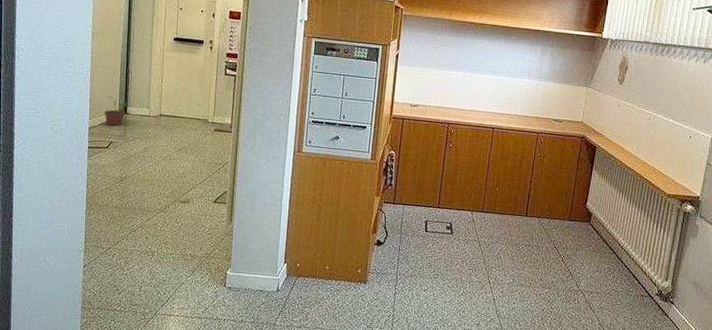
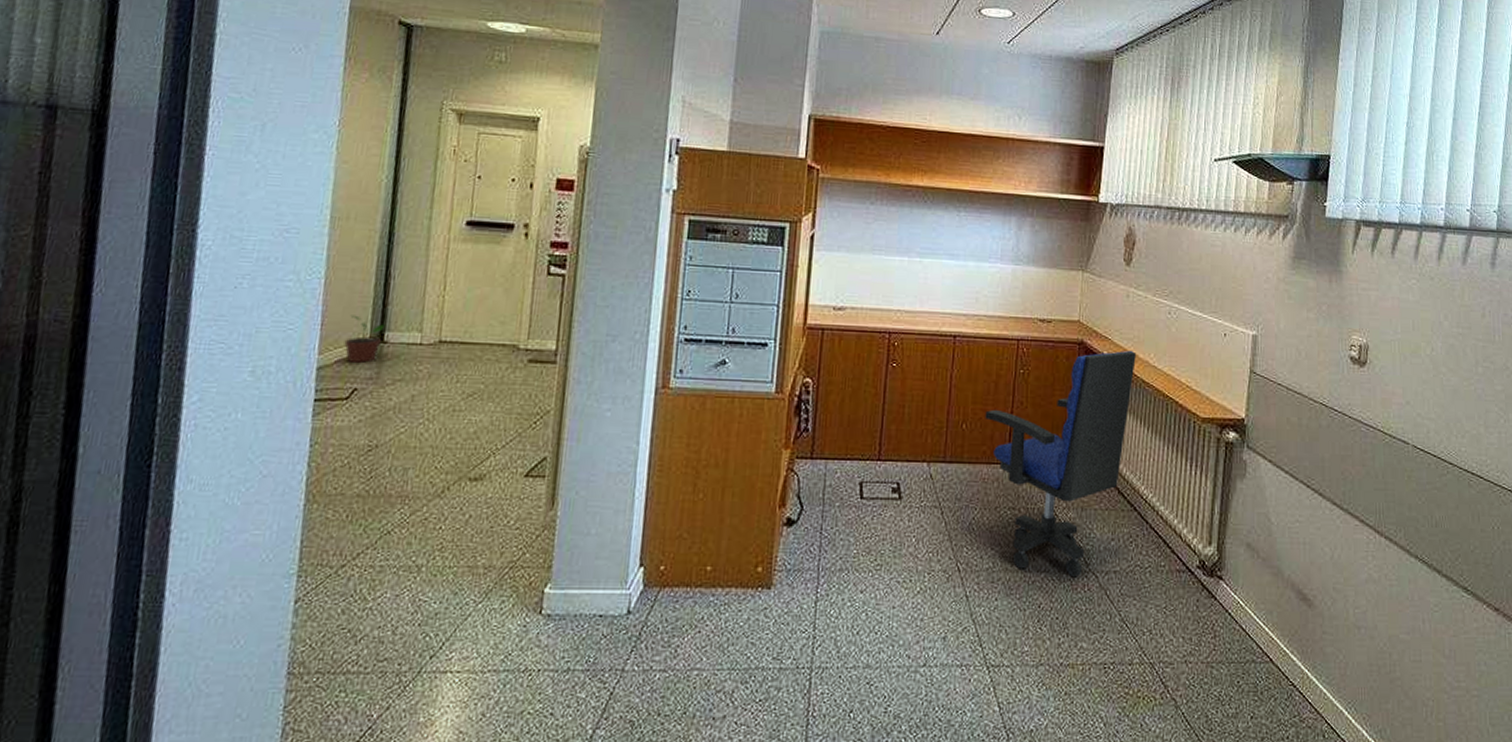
office chair: none [512,144,622,294] -> present [985,350,1136,578]

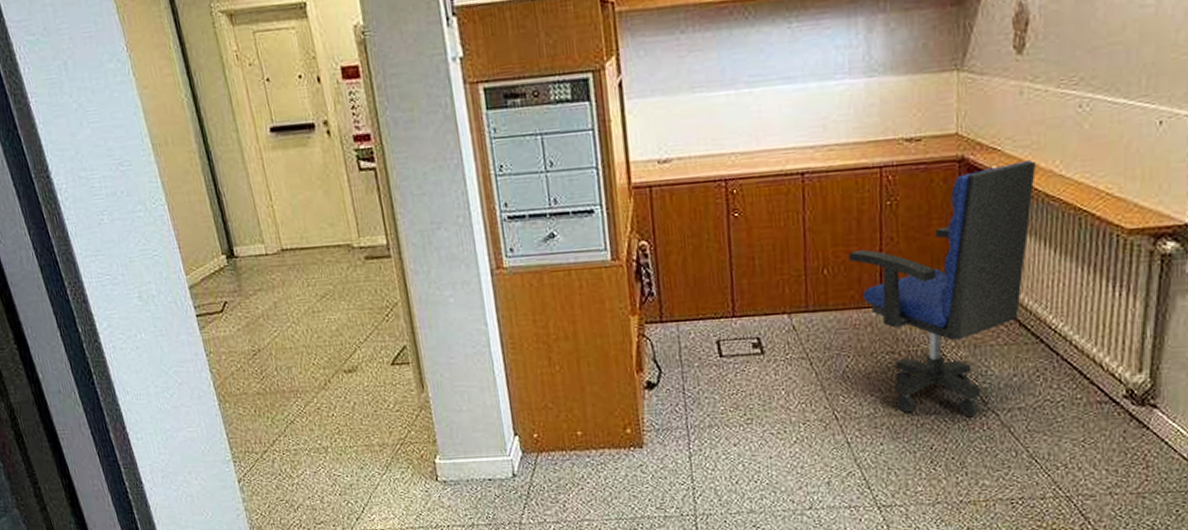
potted plant: present [344,315,387,363] -> none [199,235,233,279]

